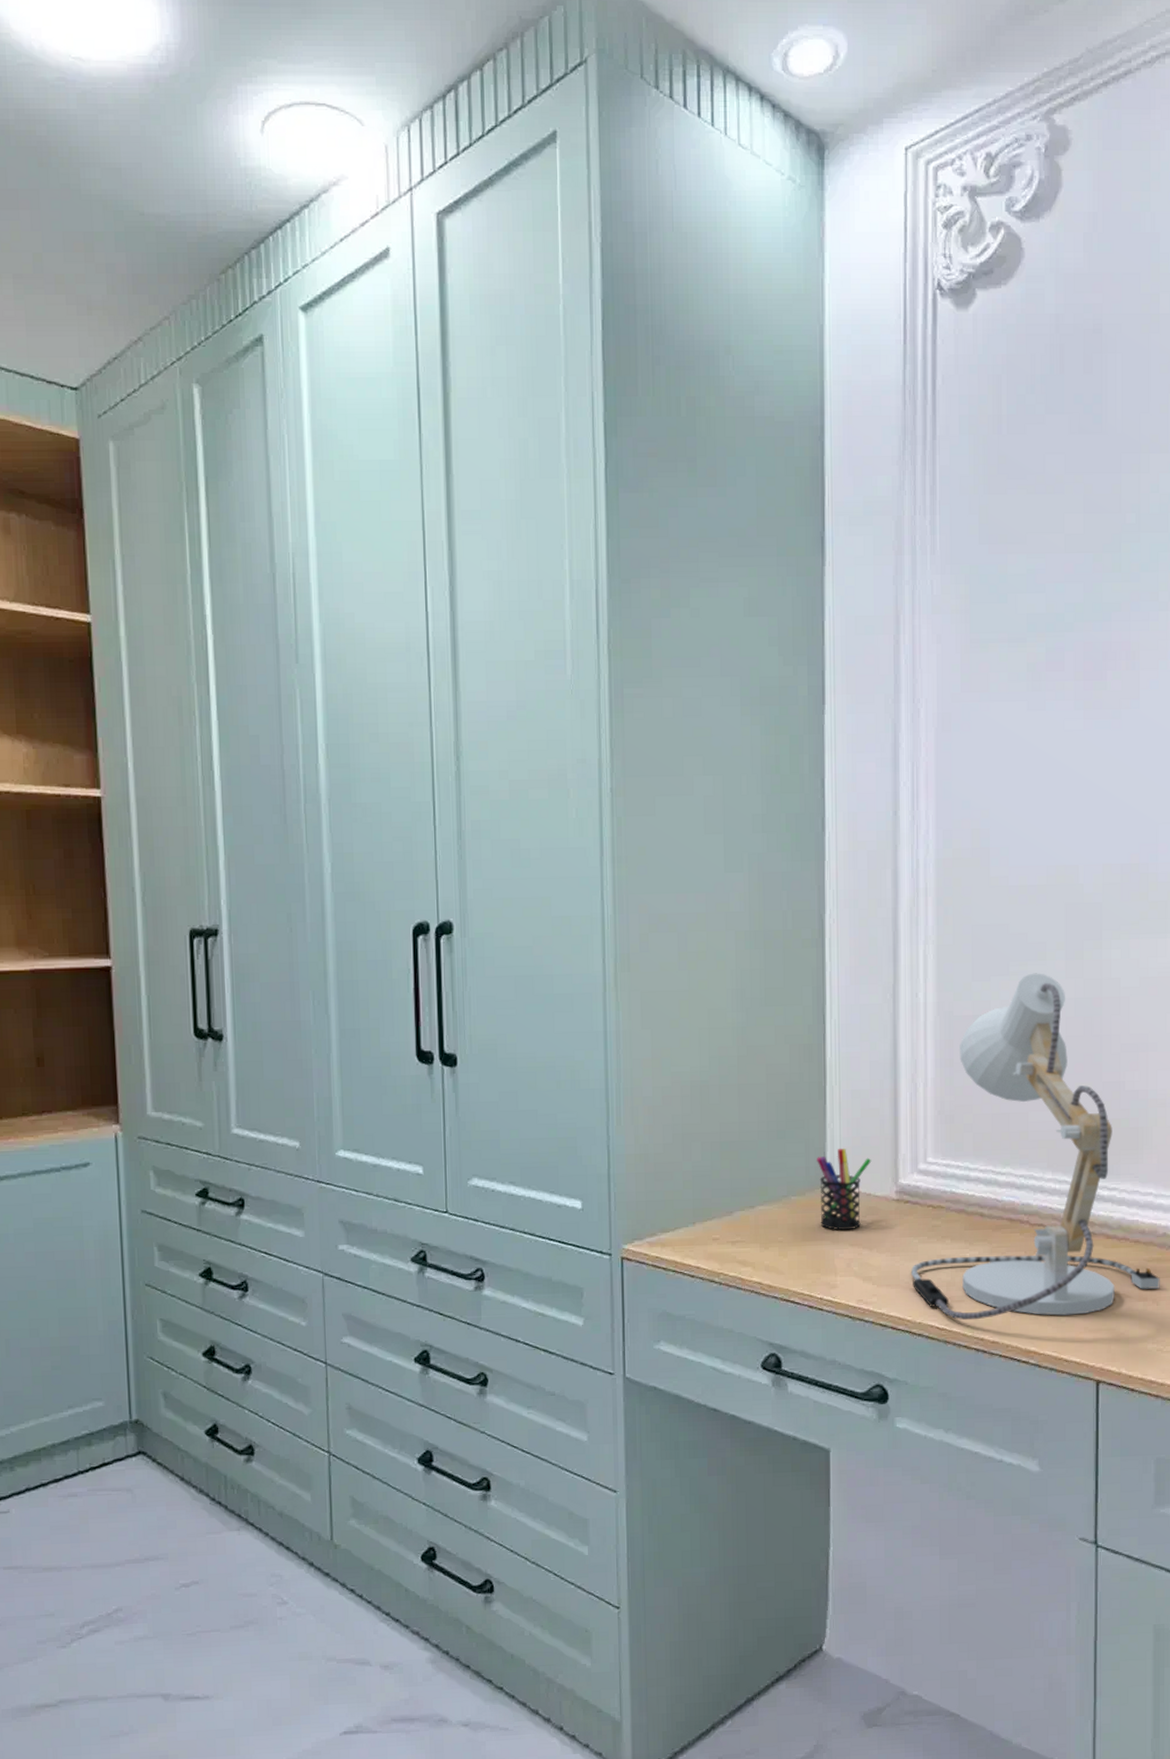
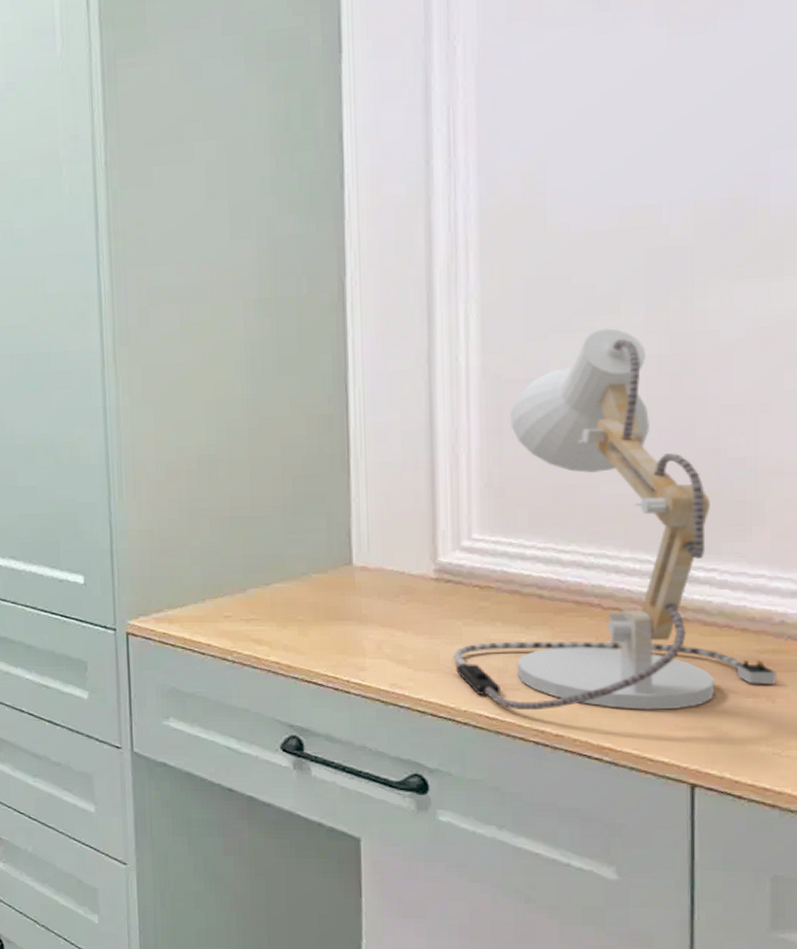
pen holder: present [816,1148,872,1231] -> none [339,523,405,611]

